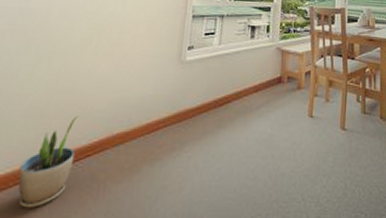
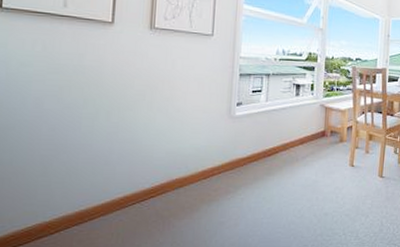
potted plant: present [17,116,78,208] -> none [91,163,140,239]

